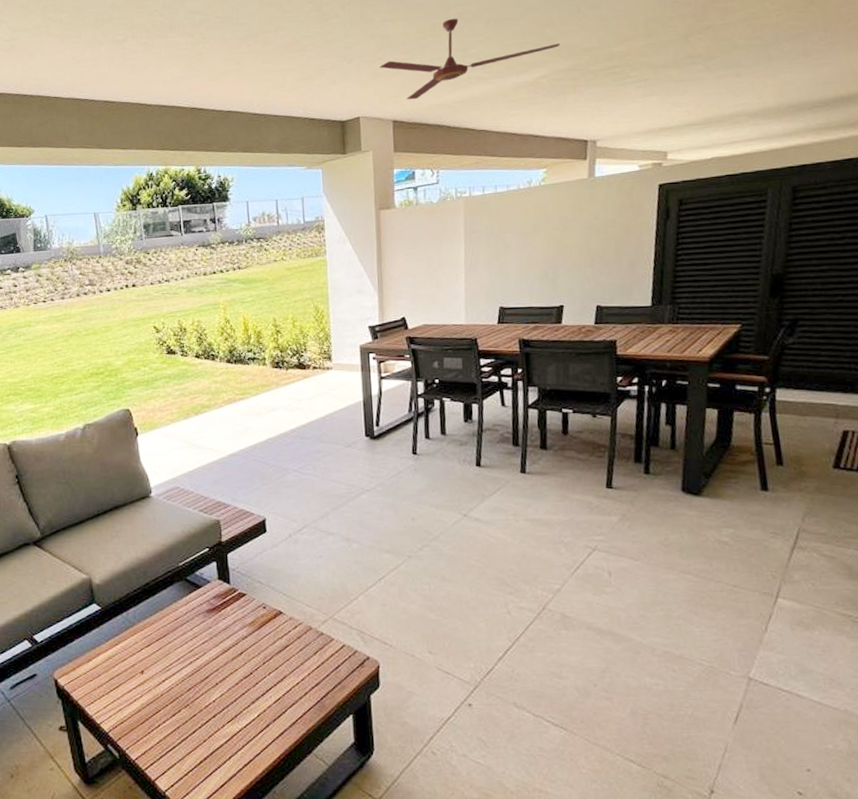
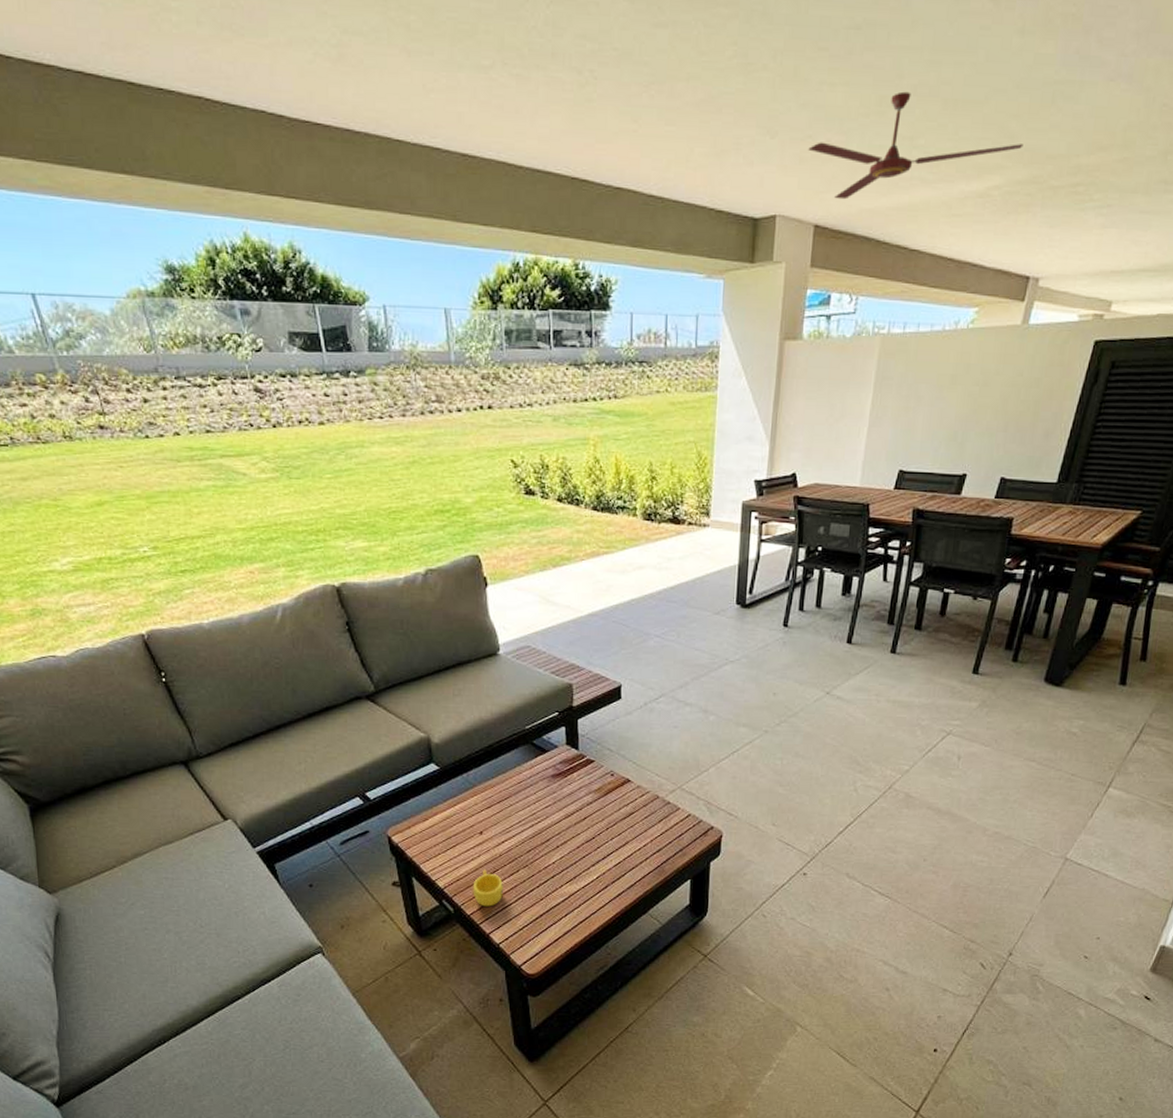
cup: none [136,710,166,751] -> present [473,869,503,907]

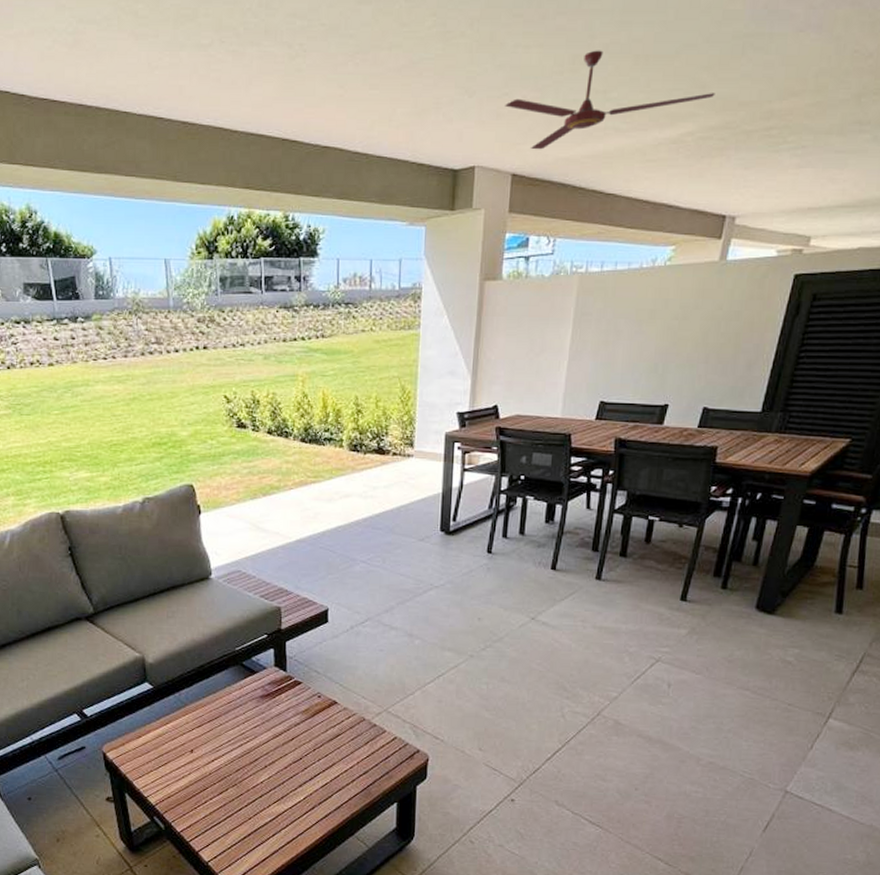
cup: present [473,869,503,907] -> none [183,787,212,824]

